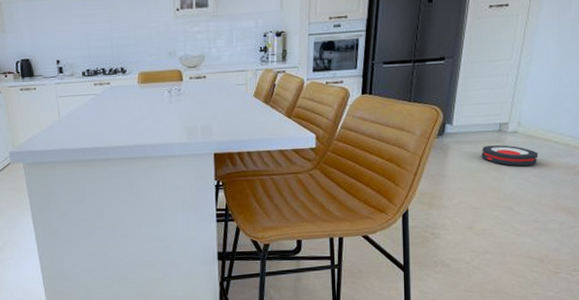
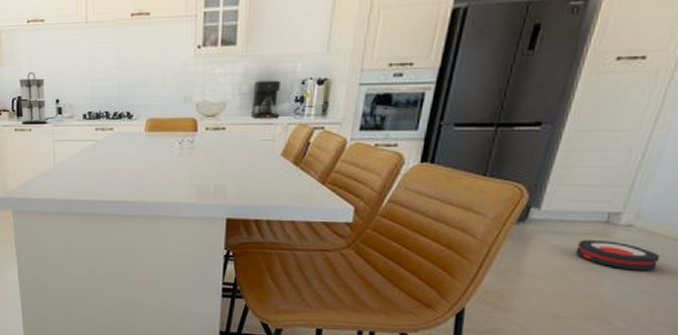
spice rack: none [21,37,50,85] -> present [18,71,47,126]
coffee maker: none [225,34,249,68] -> present [250,80,280,120]

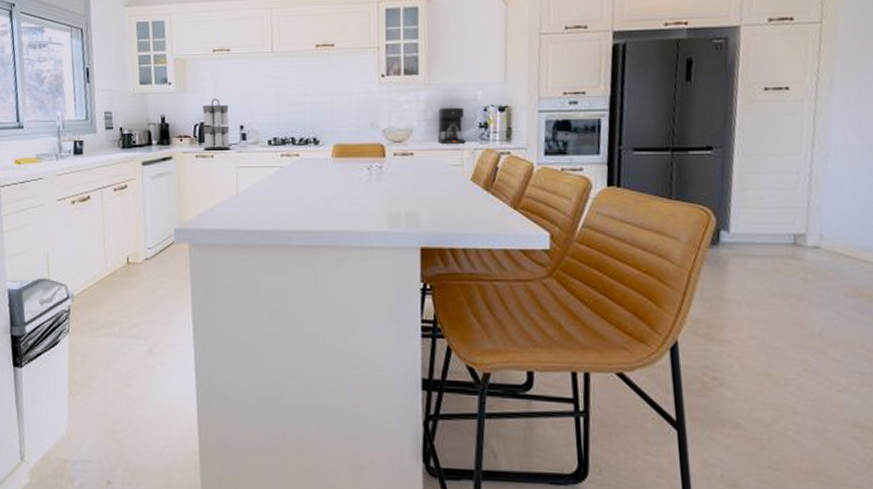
robot vacuum: present [575,240,660,270] -> none [772,263,854,293]

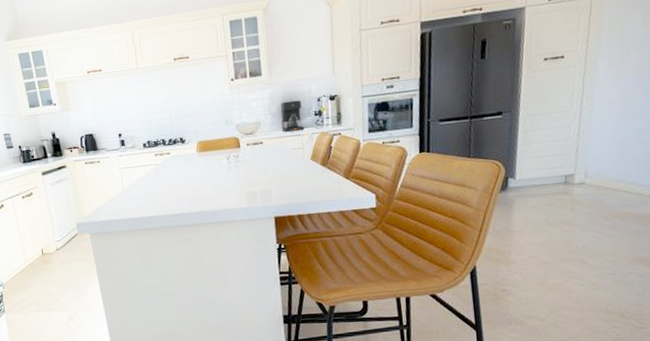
spice rack: present [202,98,230,152] -> none [84,113,113,158]

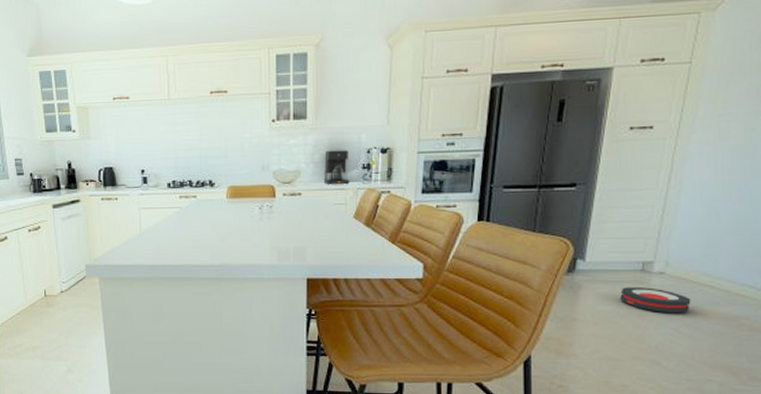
robot vacuum: none [548,197,609,218] -> present [620,287,691,313]

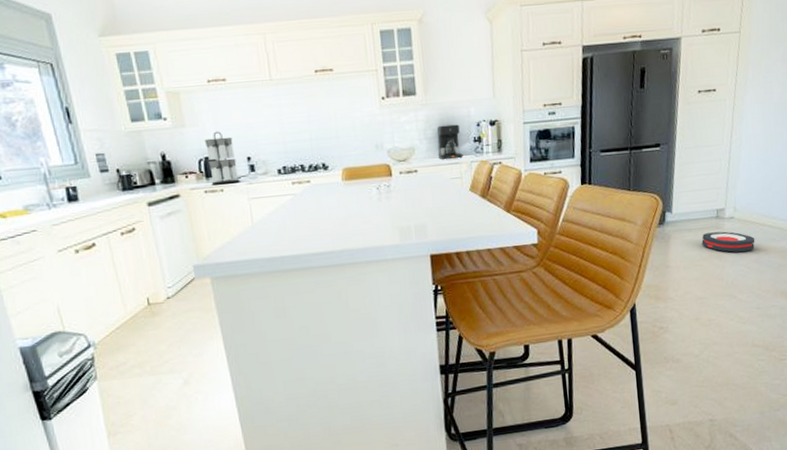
spice rack: none [105,144,133,195] -> present [204,131,240,186]

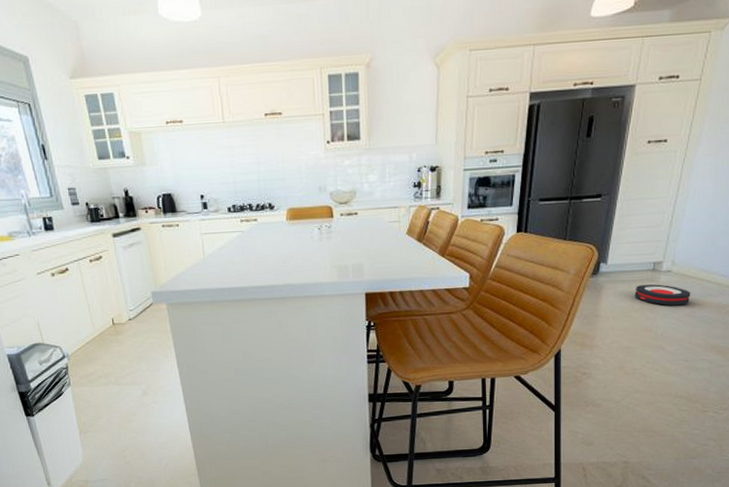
spice rack: present [204,131,240,186] -> none [162,170,194,221]
coffee maker: present [437,124,463,161] -> none [378,169,402,204]

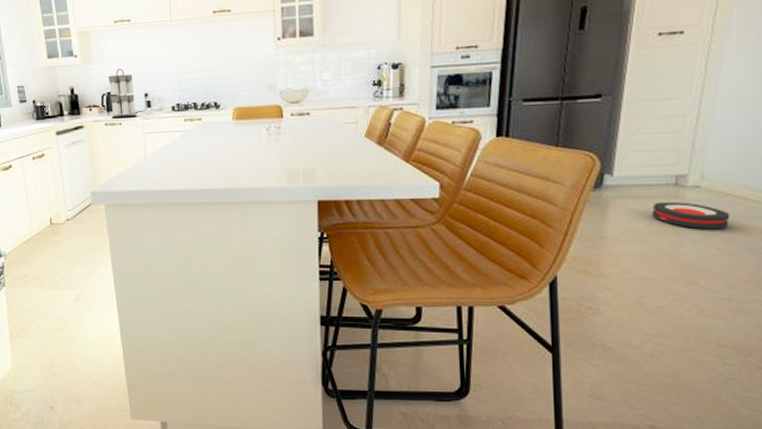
spice rack: none [162,170,194,221] -> present [107,68,137,120]

